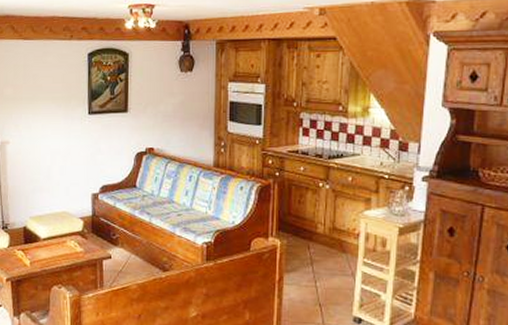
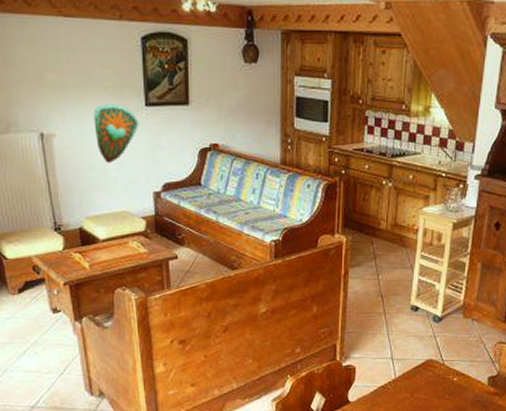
decorative shield: none [42,113,82,167] -> present [93,103,139,163]

